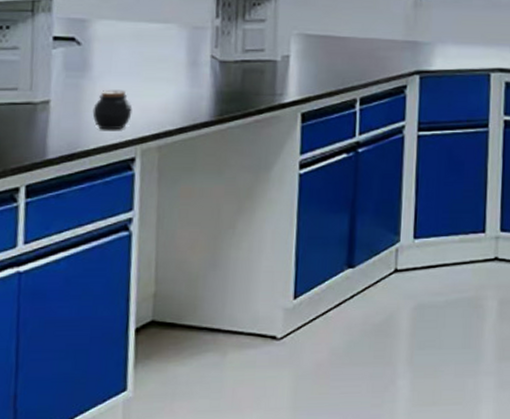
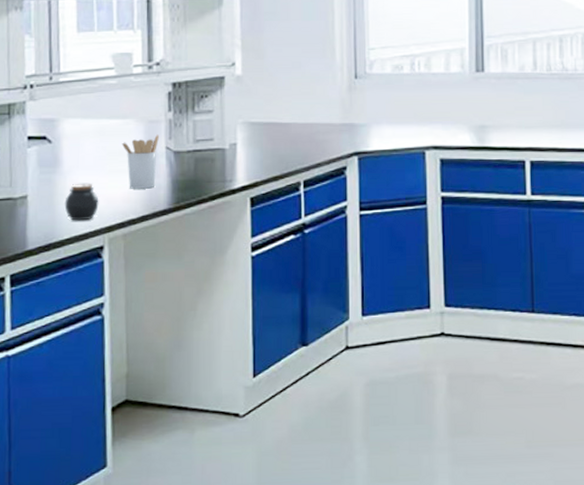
utensil holder: none [161,42,204,99] -> present [121,134,159,189]

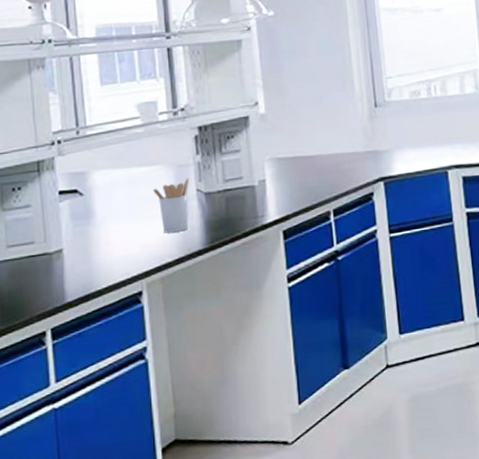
jar: present [64,183,99,221] -> none [100,231,135,270]

